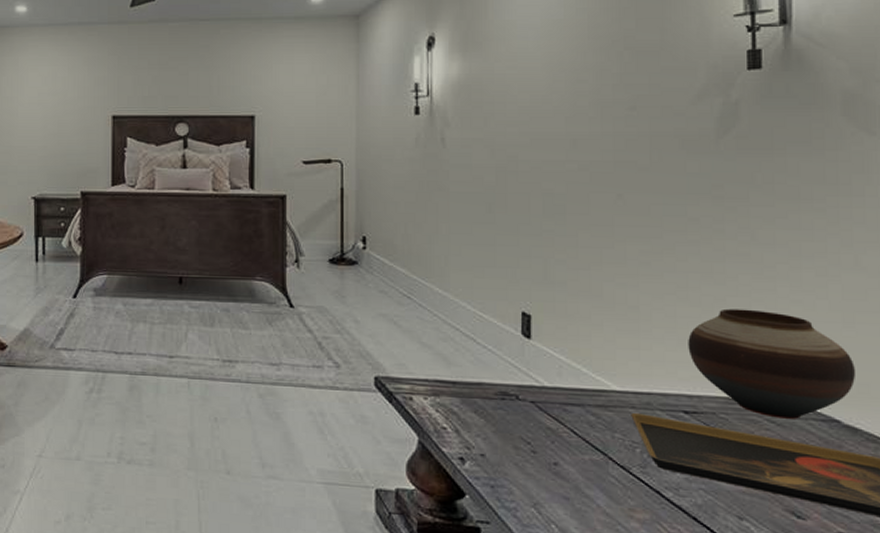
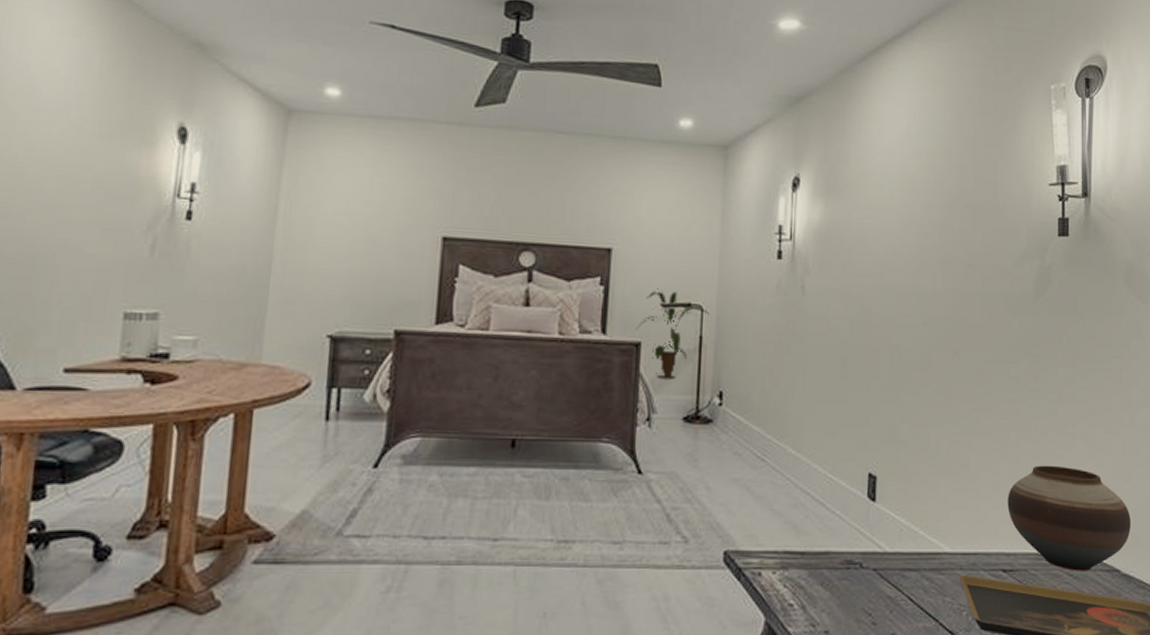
house plant: none [279,147,350,228] -> present [635,288,710,381]

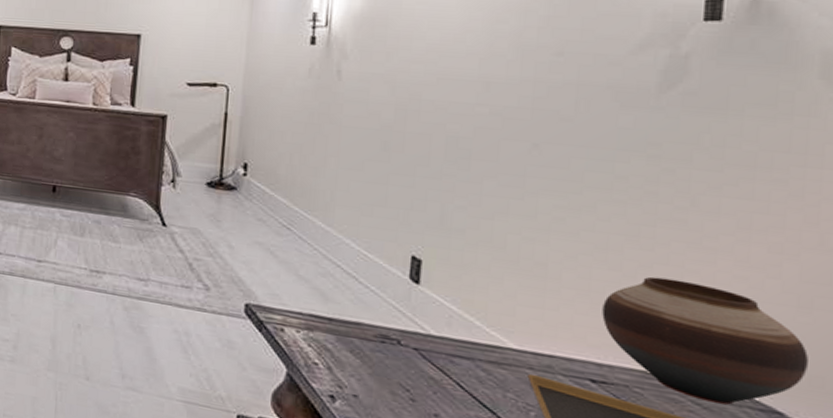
house plant: present [635,288,710,381] -> none [161,69,236,150]

